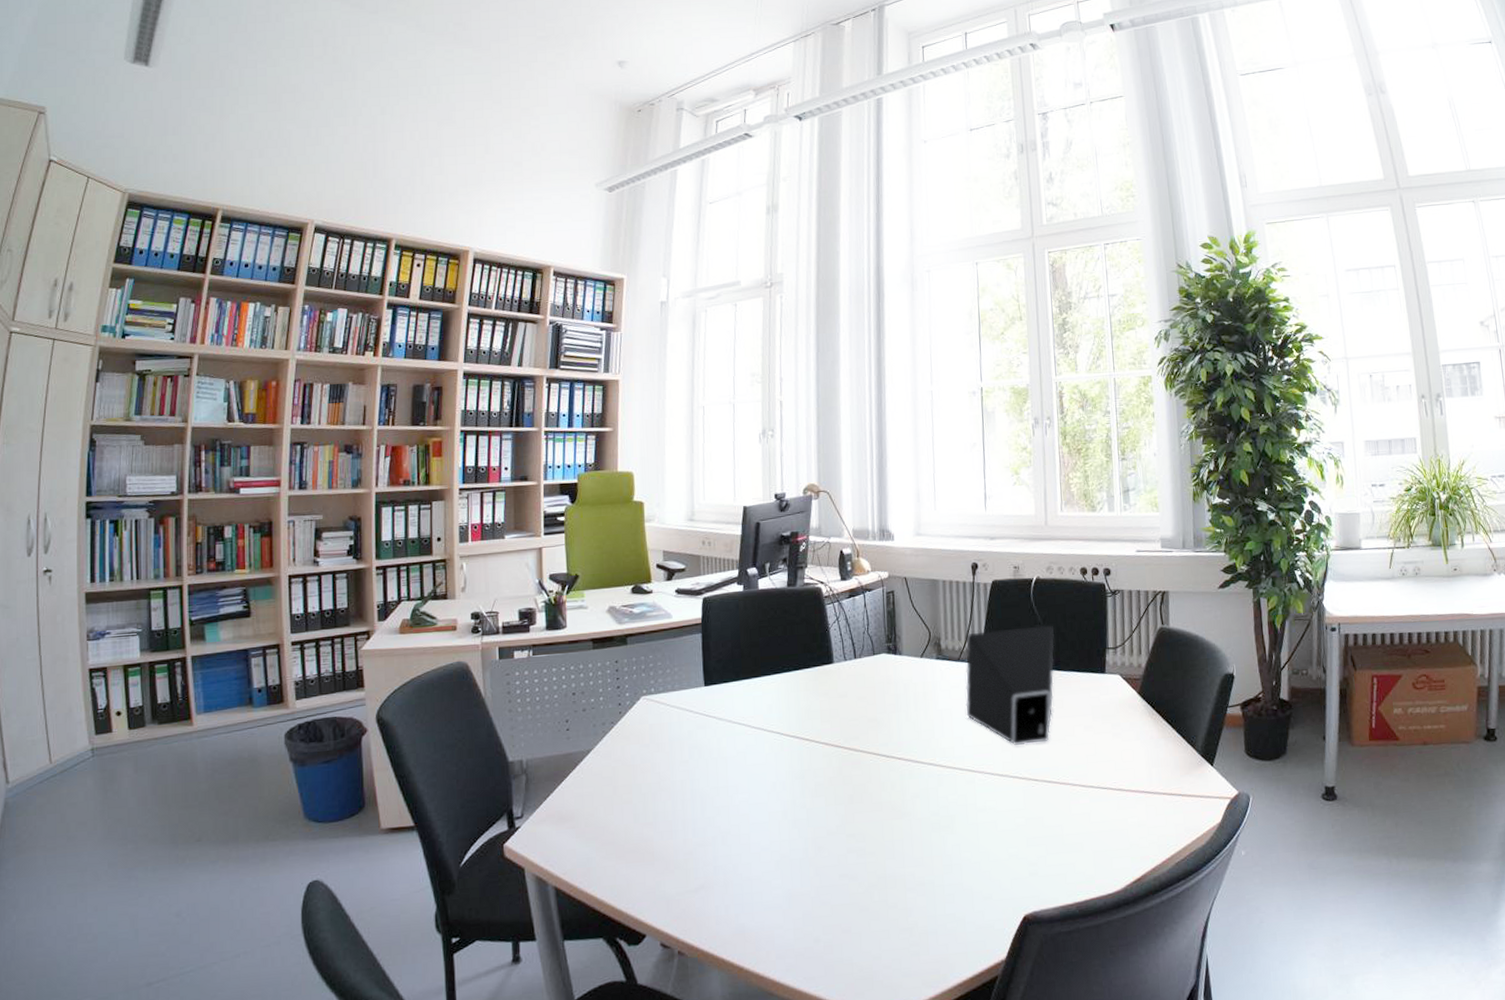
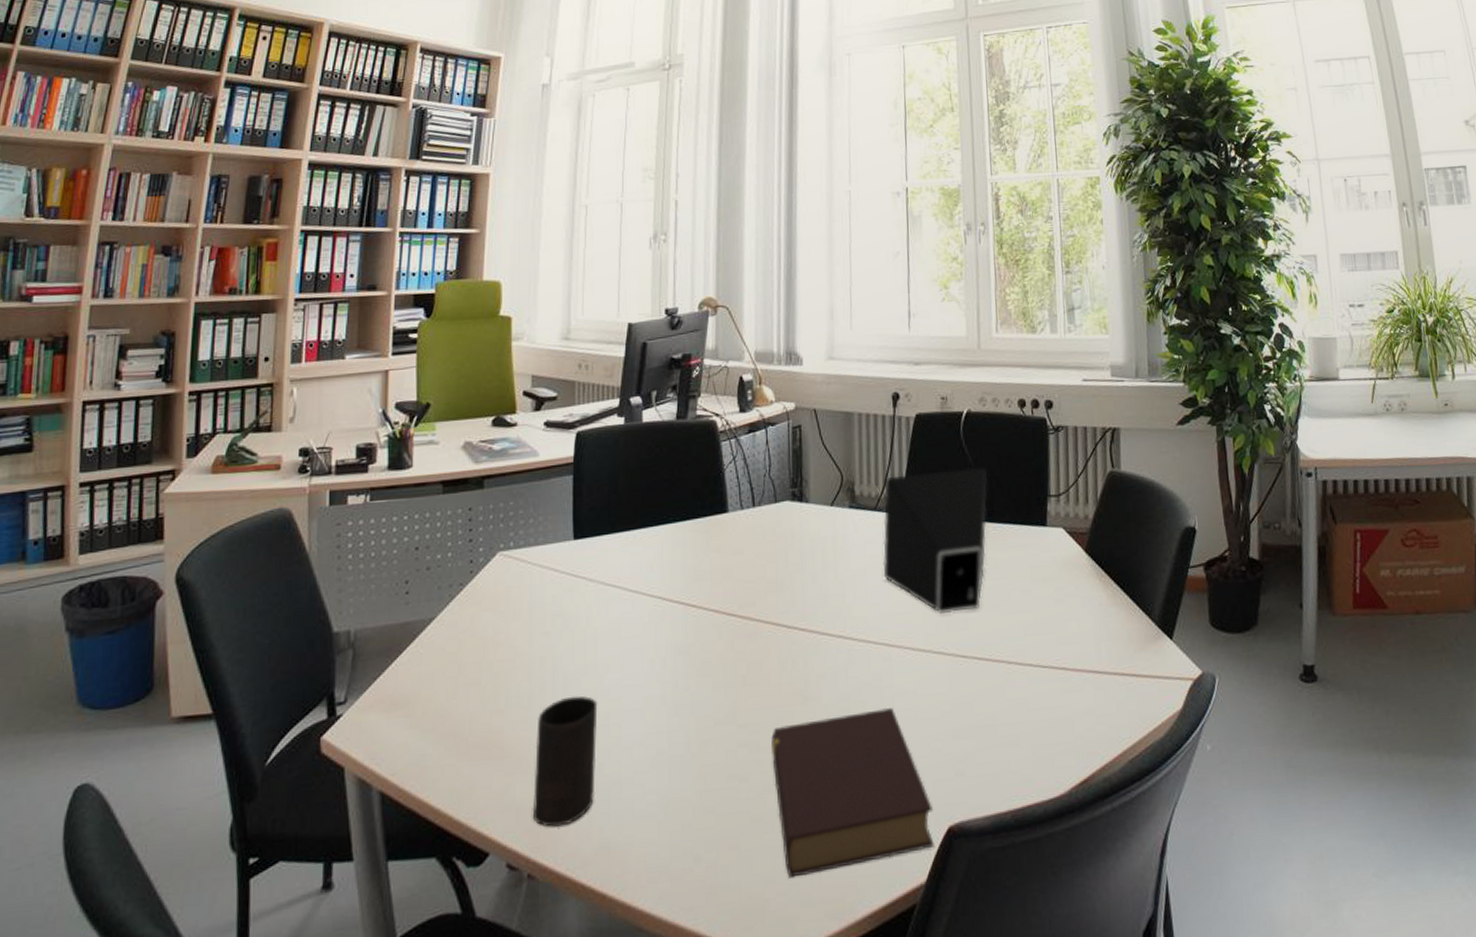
cup: none [679,811,731,915] -> present [532,695,598,827]
book: none [874,821,1013,955] -> present [770,707,934,878]

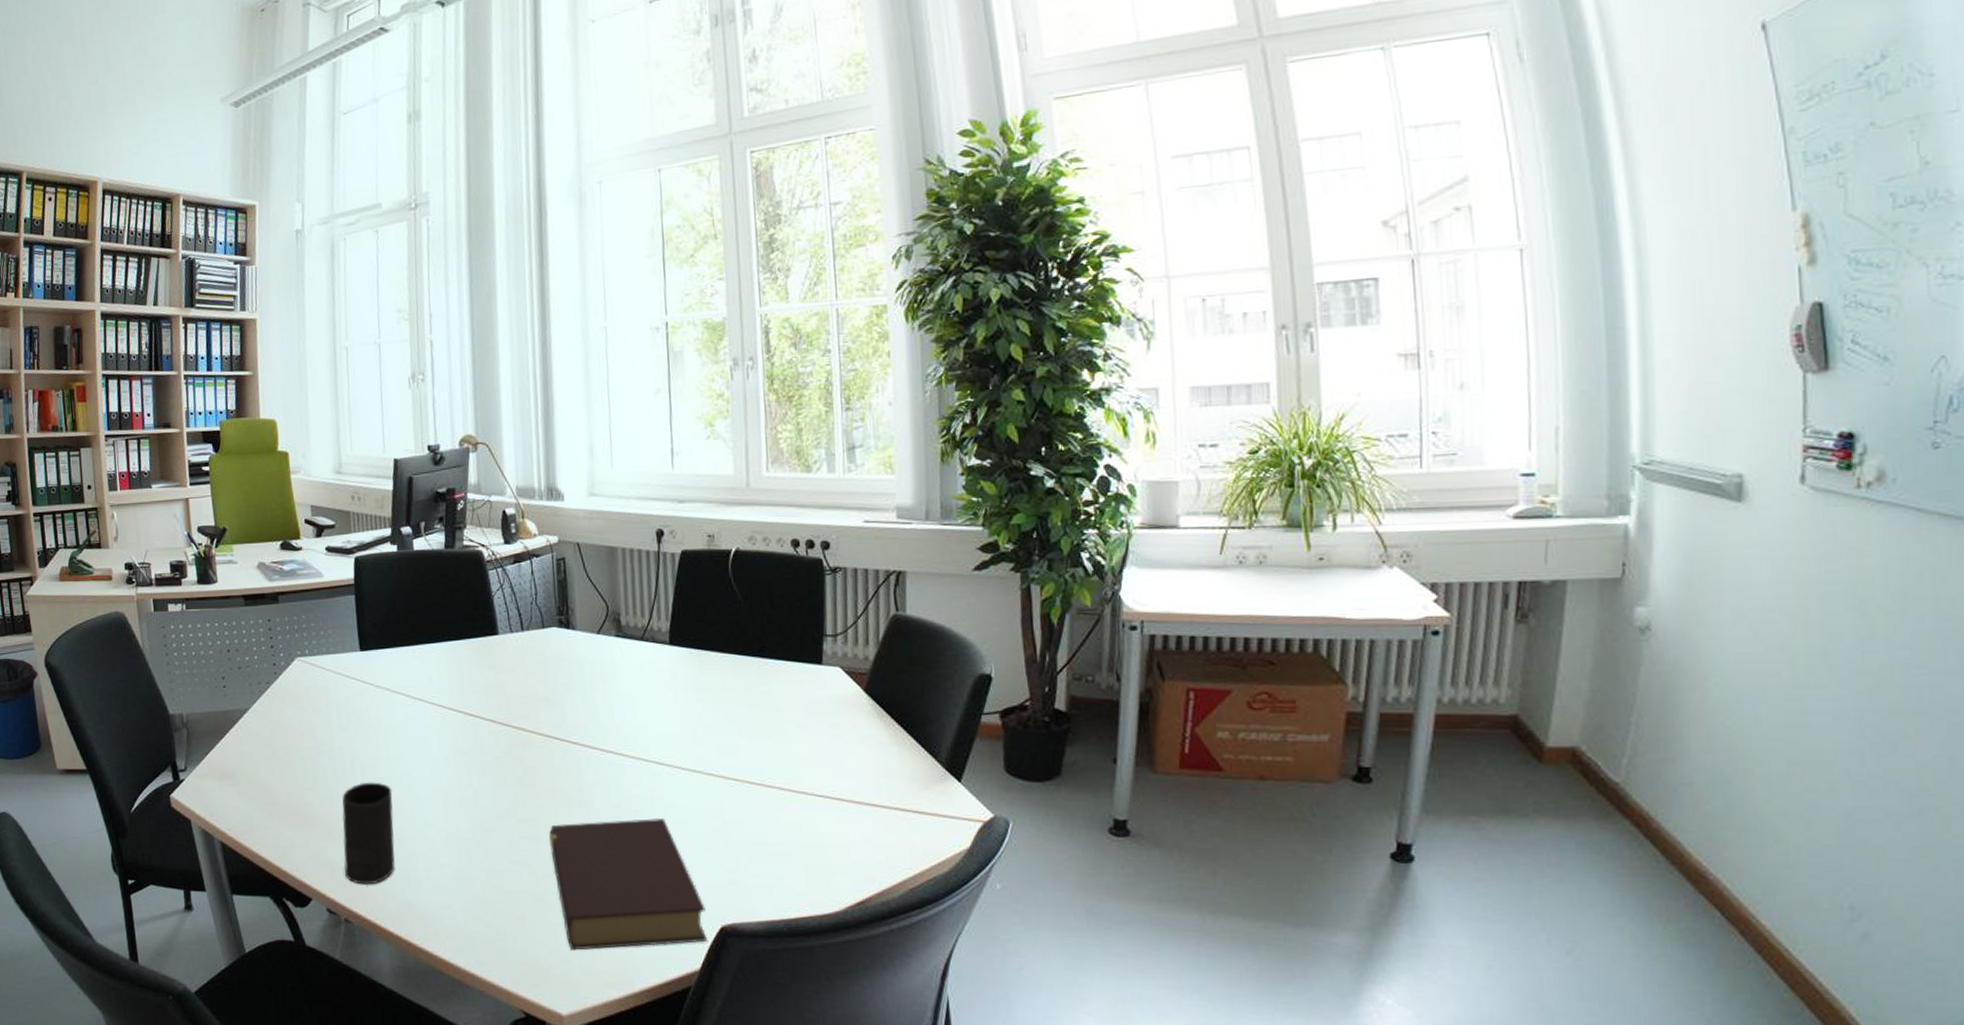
speaker: present [882,467,988,614] -> none [650,605,759,739]

